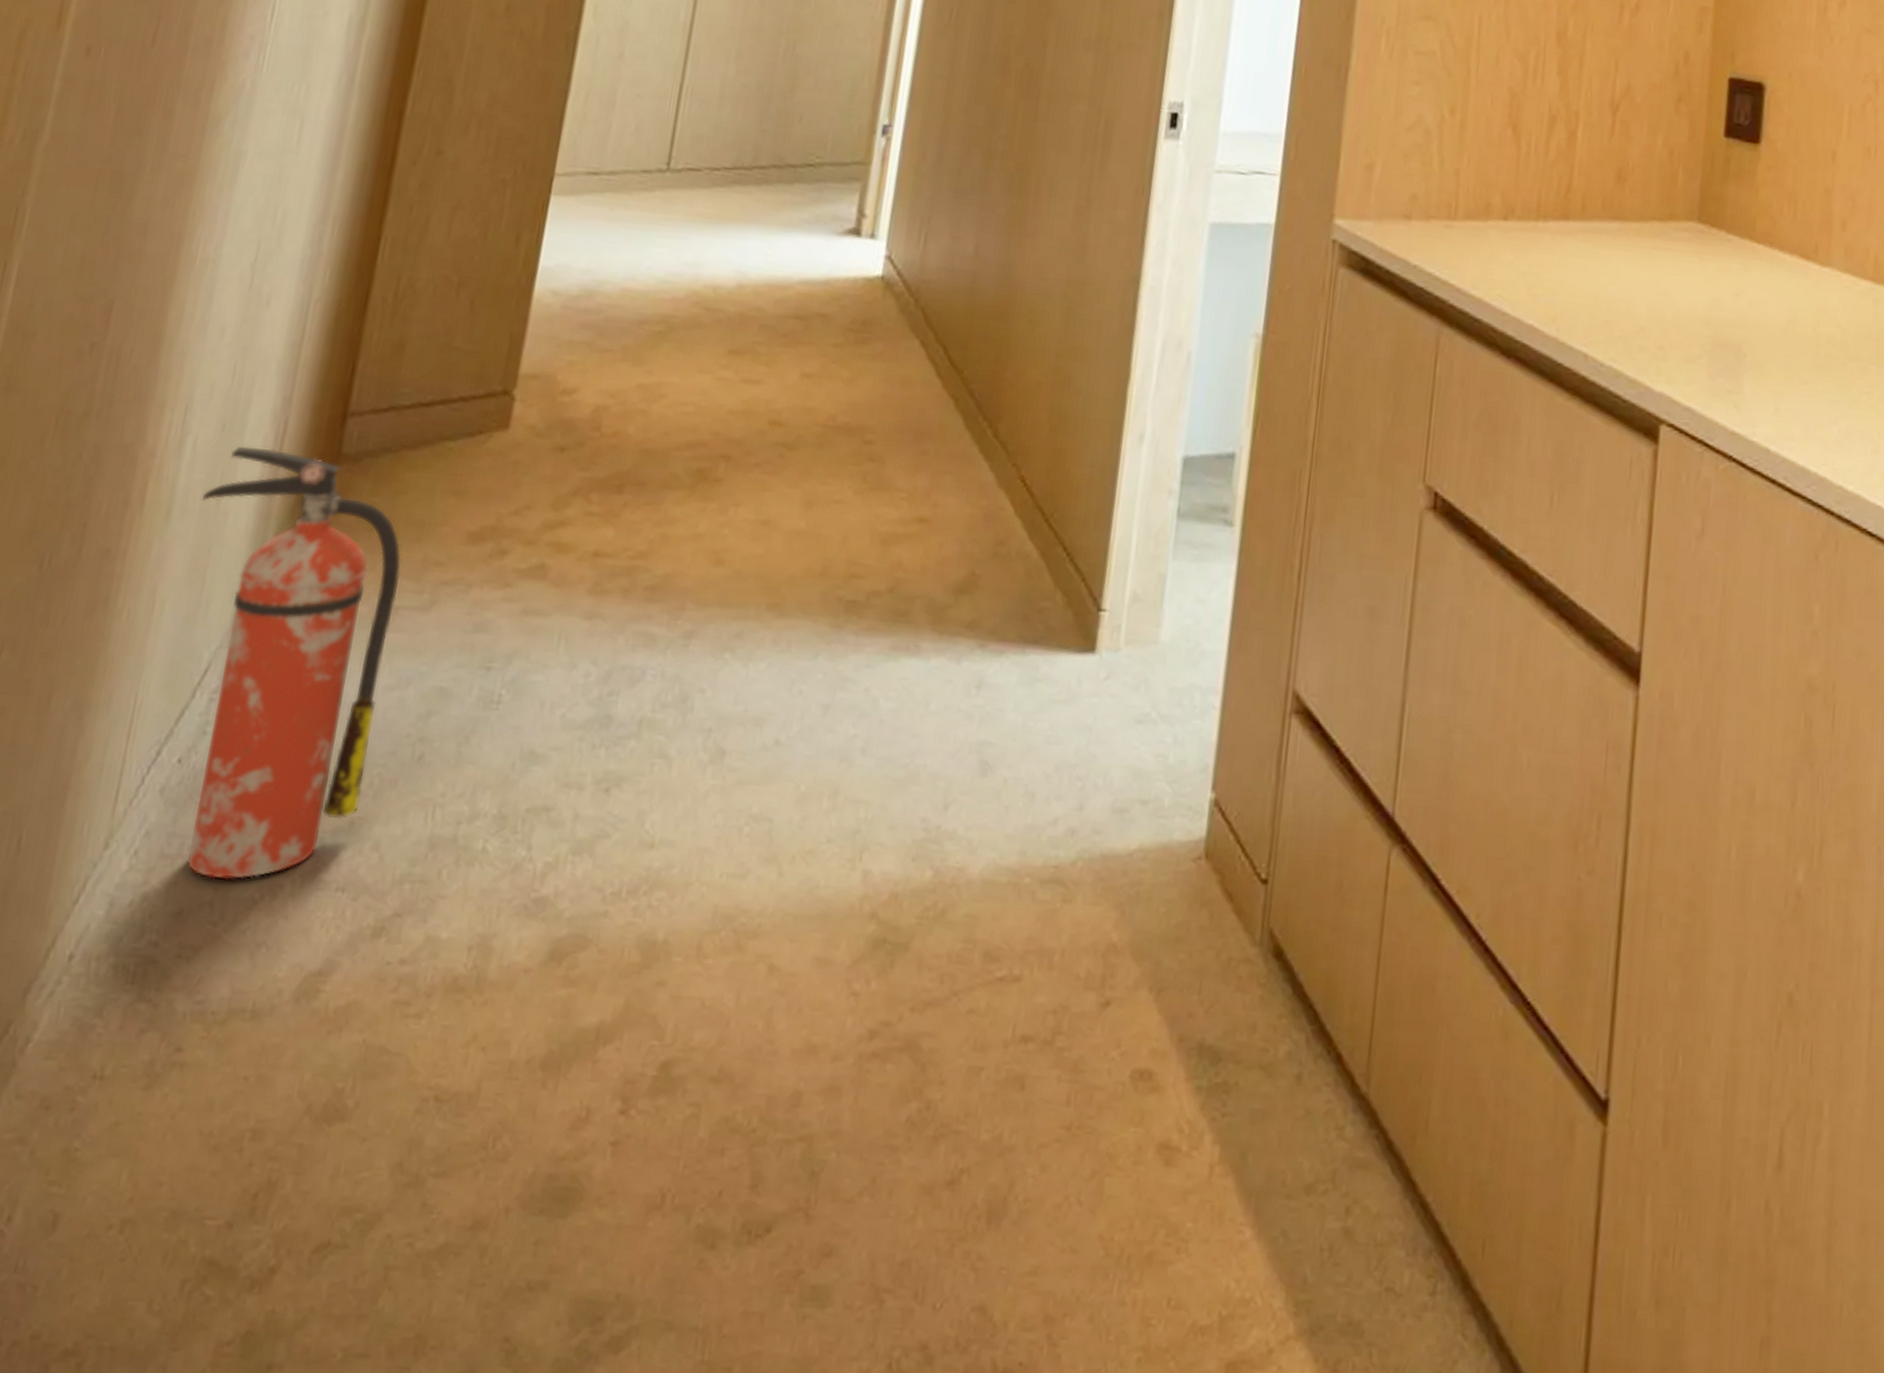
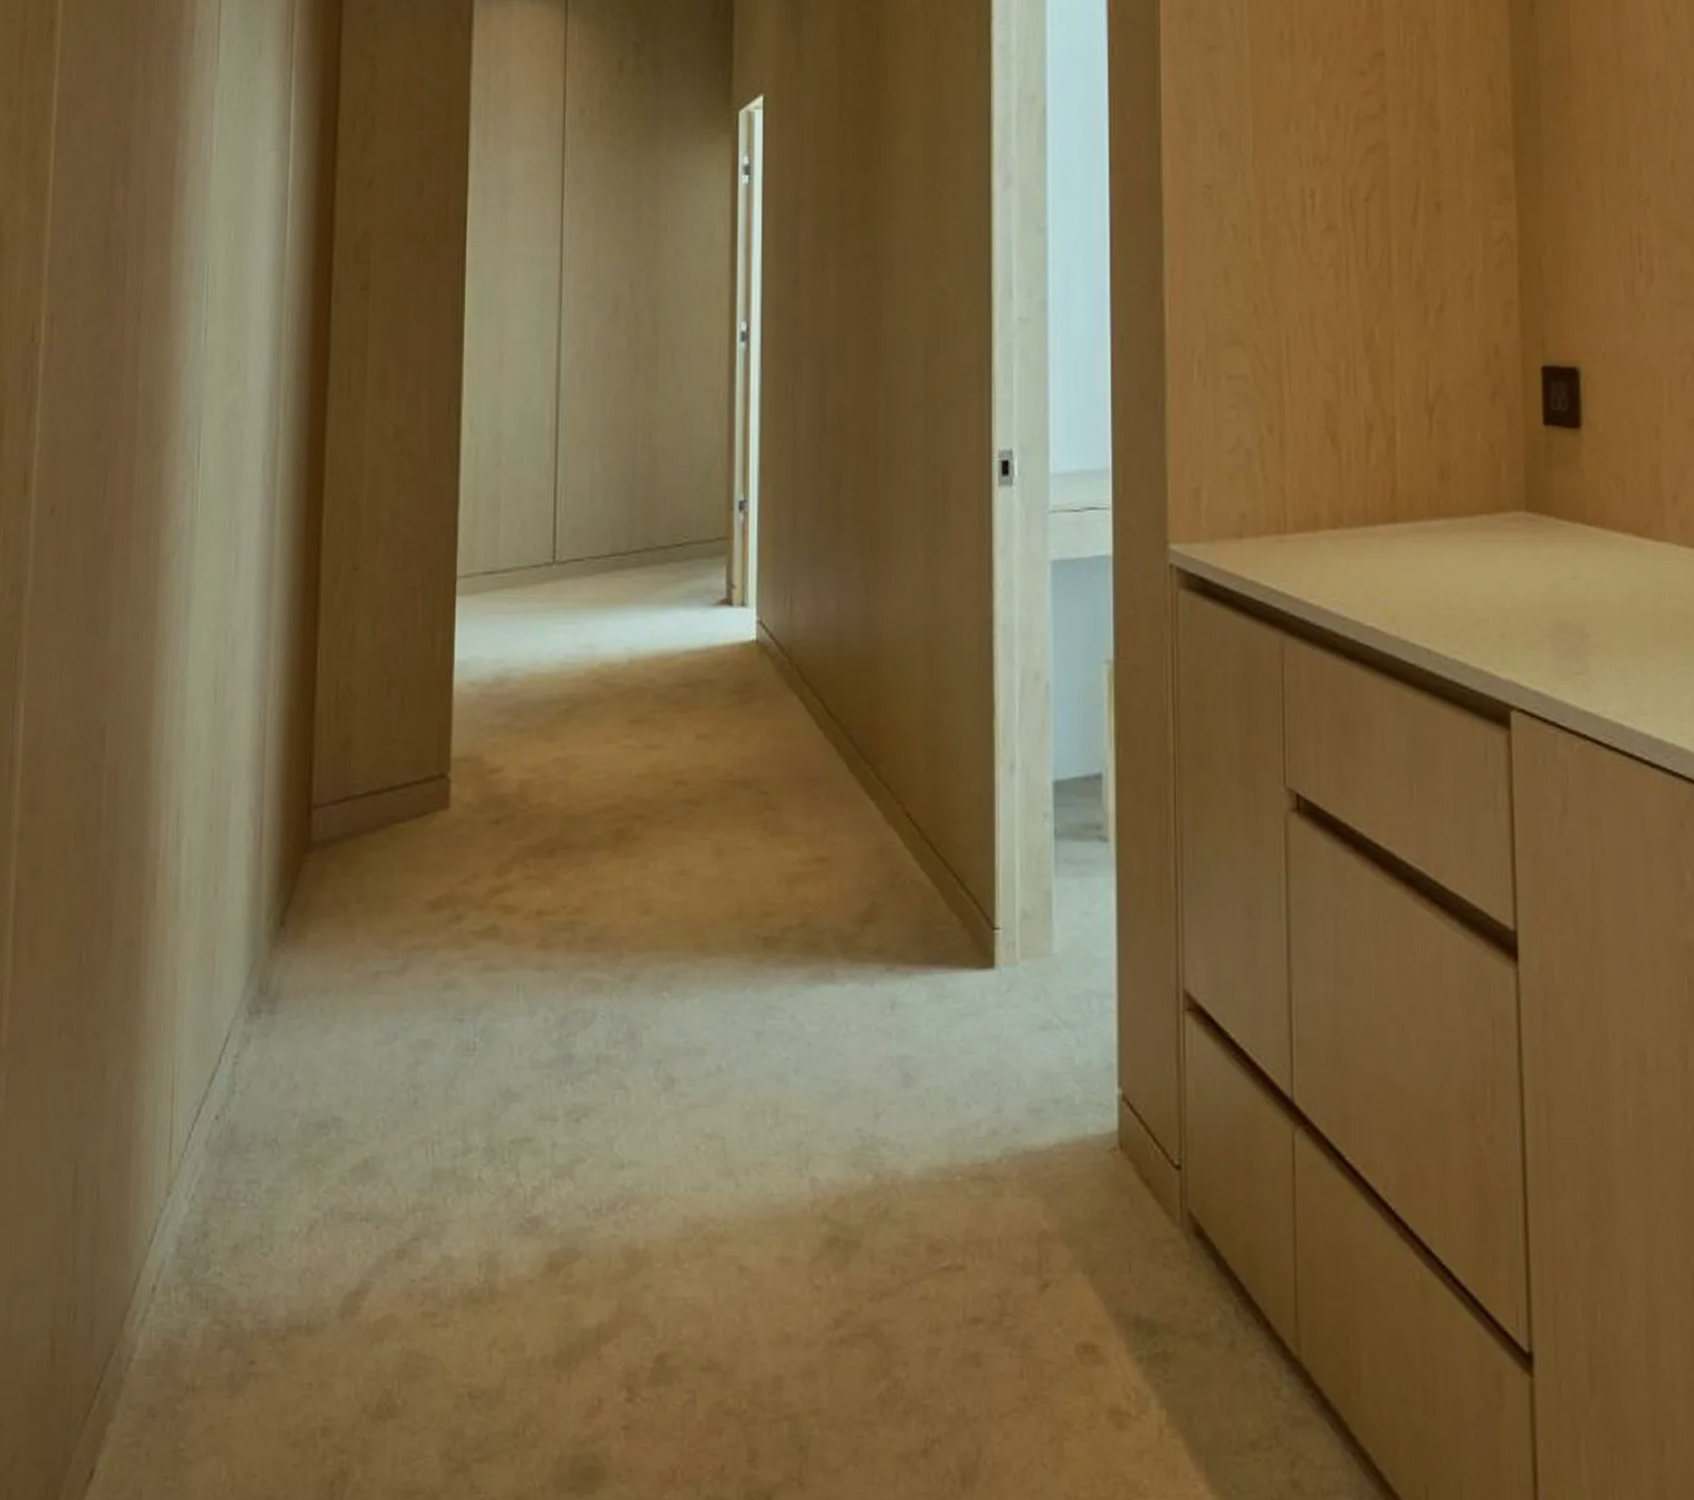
fire extinguisher: present [186,446,402,880] -> none [201,842,375,1217]

